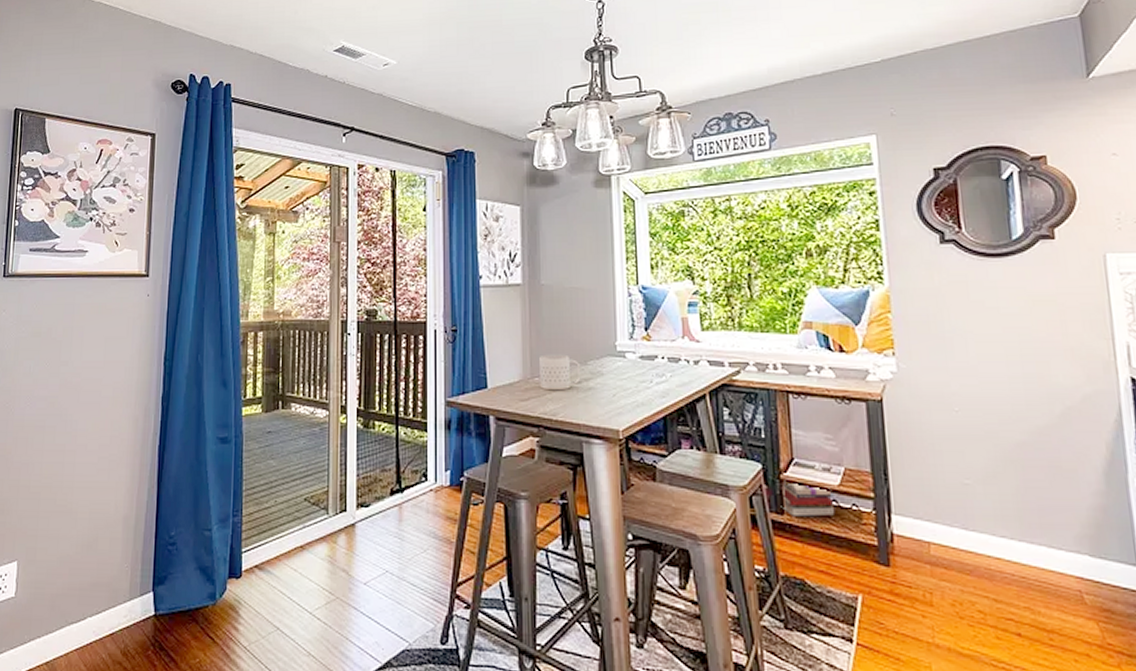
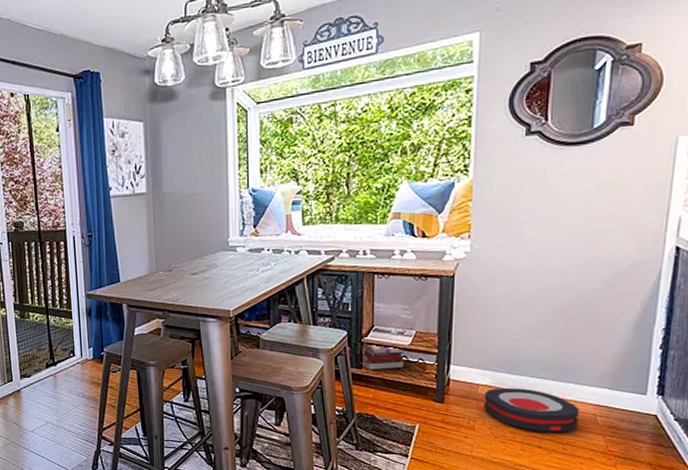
mug: present [538,354,581,391] -> none [162,251,199,282]
robot vacuum: none [938,549,1062,613] -> present [484,388,579,431]

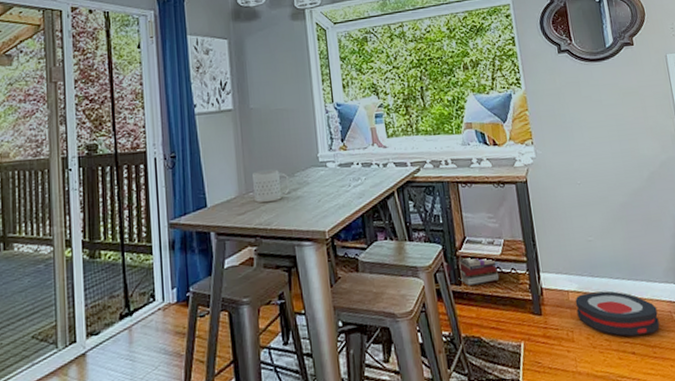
mug: none [162,251,199,282] -> present [251,169,290,203]

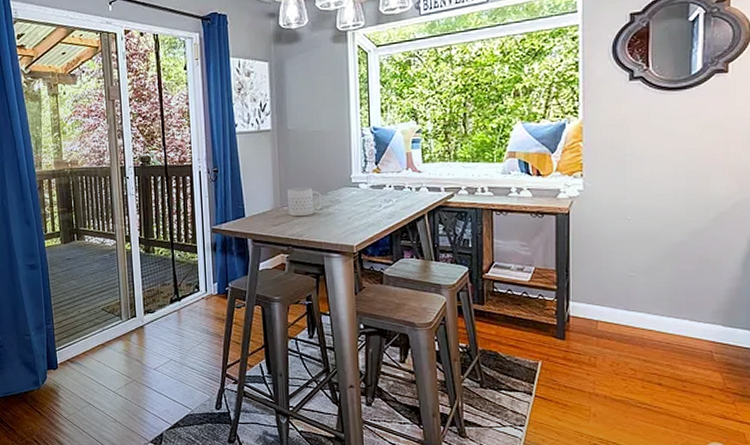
books: present [458,256,500,286] -> none [482,279,525,306]
robot vacuum: present [575,290,660,336] -> none [604,325,696,368]

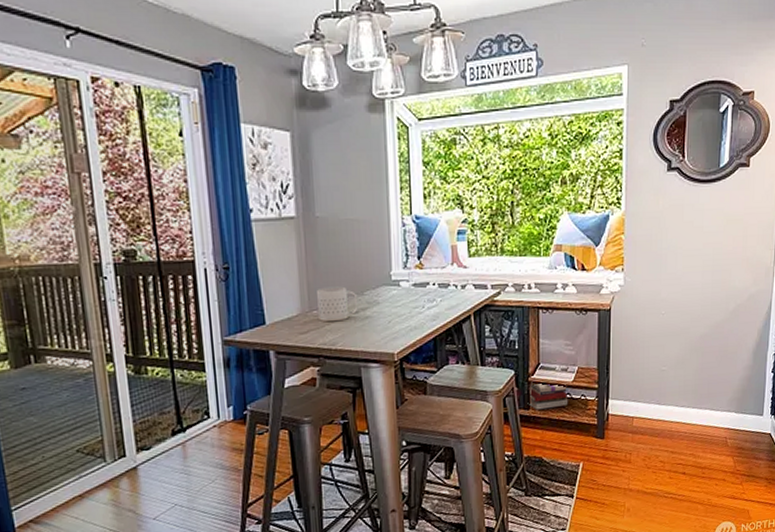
books: none [482,279,525,306] -> present [527,382,568,410]

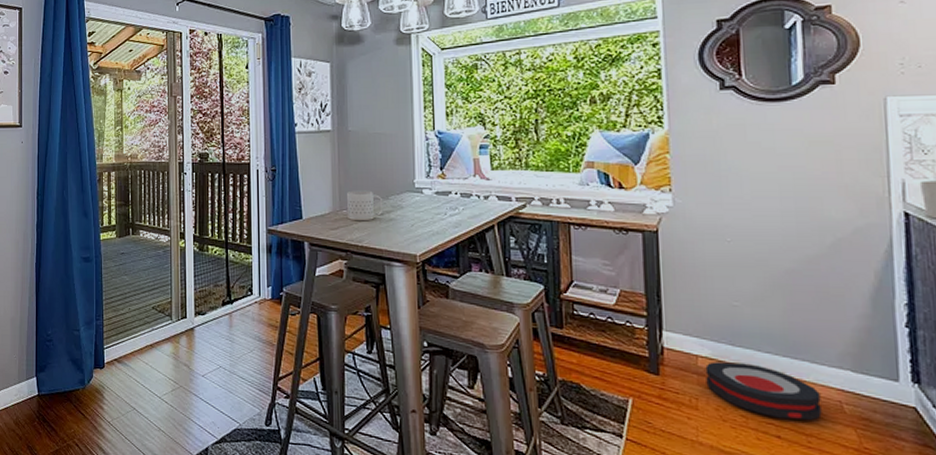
books: present [527,382,568,410] -> none [560,299,610,332]
robot vacuum: none [638,417,714,459] -> present [705,361,822,420]

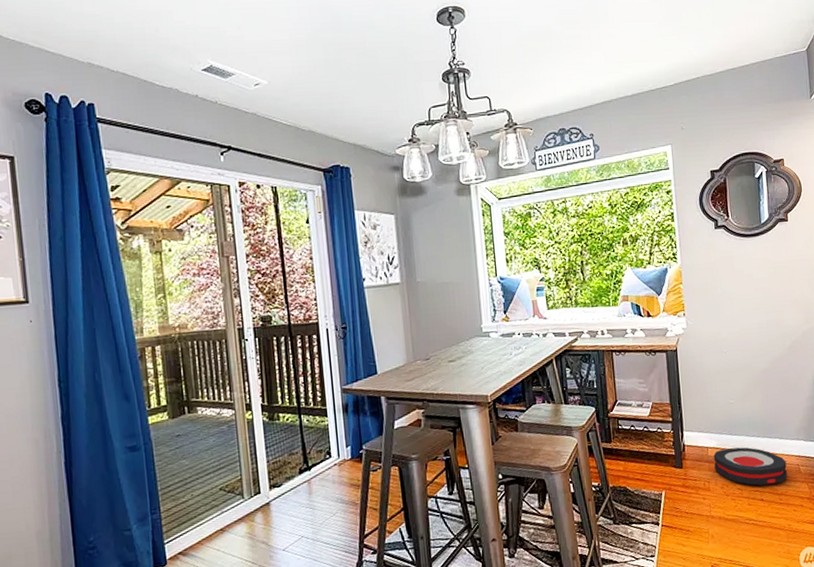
mug: present [346,190,384,221] -> none [419,339,455,370]

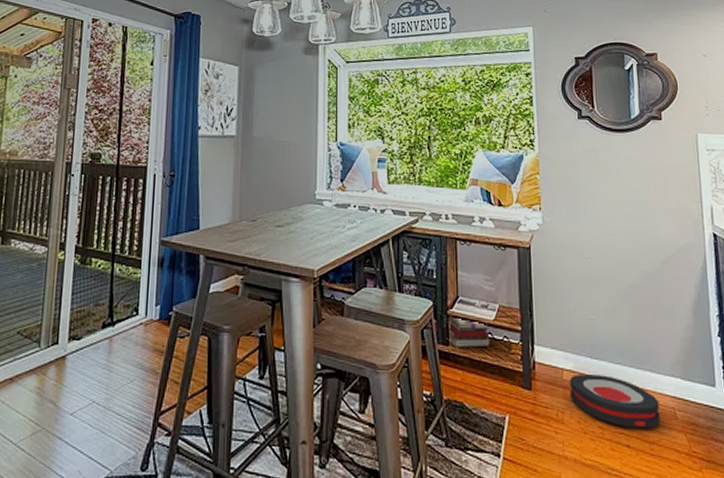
books: none [609,417,646,443] -> present [446,315,490,348]

